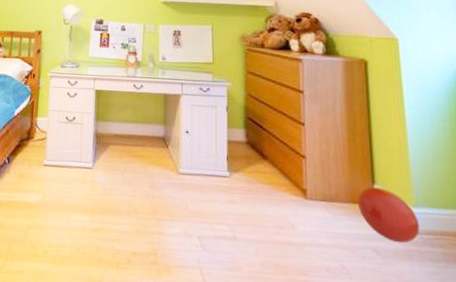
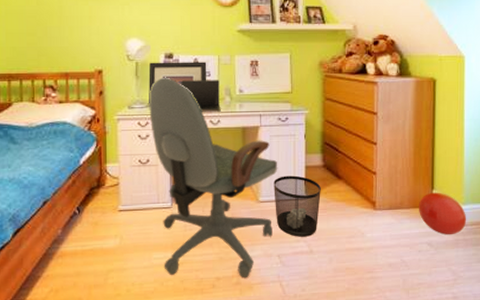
office chair: none [78,40,199,258] -> present [149,77,278,279]
picture frame: none [79,26,133,67] -> present [148,61,207,107]
laptop computer: none [109,45,145,77] -> present [181,80,222,112]
waste bin: none [194,148,245,220] -> present [273,175,321,237]

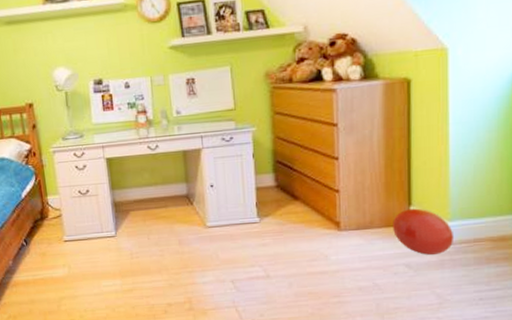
picture frame: present [148,61,207,107] -> none [79,84,141,137]
office chair: present [149,77,278,279] -> none [81,104,226,304]
laptop computer: present [181,80,222,112] -> none [113,103,160,138]
waste bin: present [273,175,321,237] -> none [221,198,276,262]

